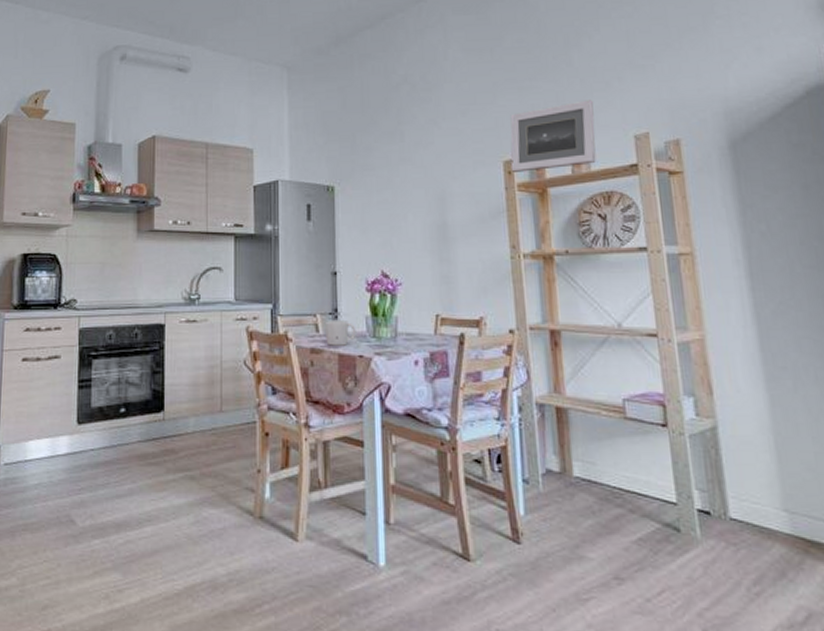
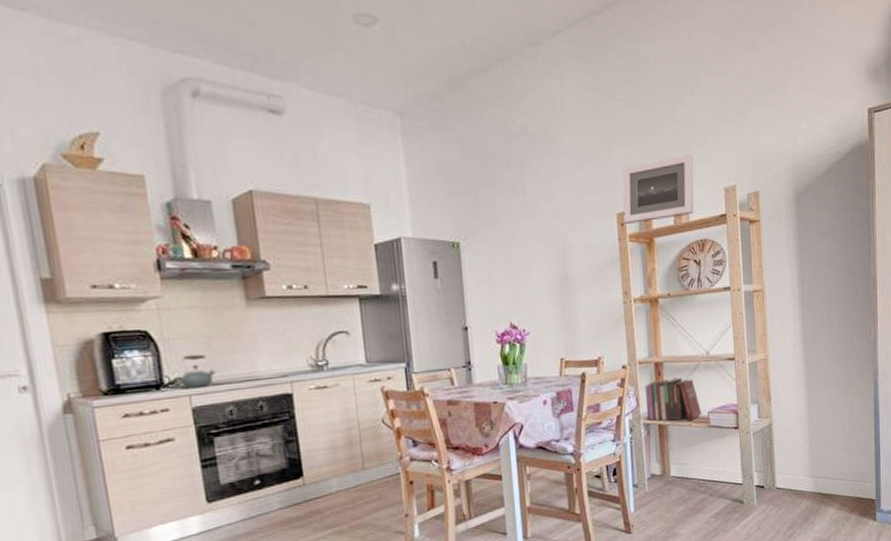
kettle: none [74,279,105,310] -> present [180,354,218,388]
mug: present [325,321,357,346] -> none [460,372,490,396]
books: none [537,351,615,408] -> present [645,377,702,421]

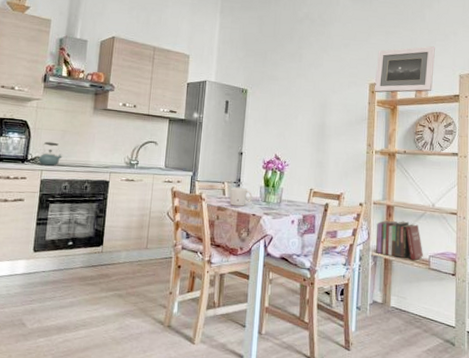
mug: none [460,372,490,396] -> present [229,187,253,207]

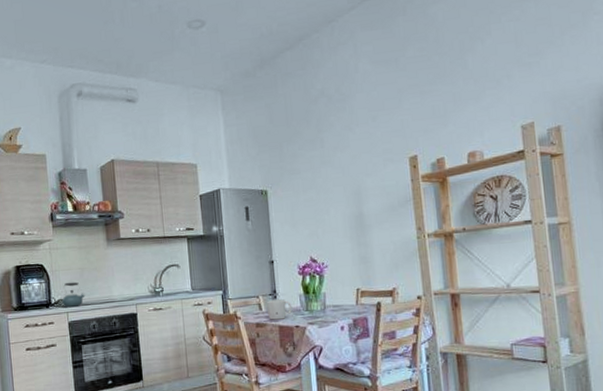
picture frame: present [374,46,435,93] -> none [414,97,489,167]
books: present [375,220,424,261] -> none [441,308,505,352]

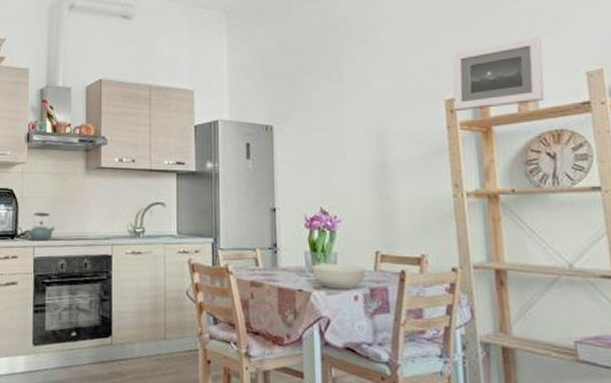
mug: present [267,299,293,320] -> none [265,255,296,280]
bowl: none [305,301,349,323] -> present [311,264,366,290]
picture frame: none [414,97,489,167] -> present [452,37,545,112]

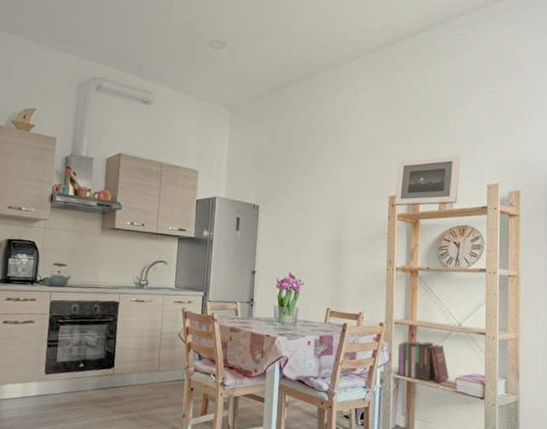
bowl: present [311,264,366,290] -> none [278,316,318,337]
books: none [482,290,566,349] -> present [397,341,450,384]

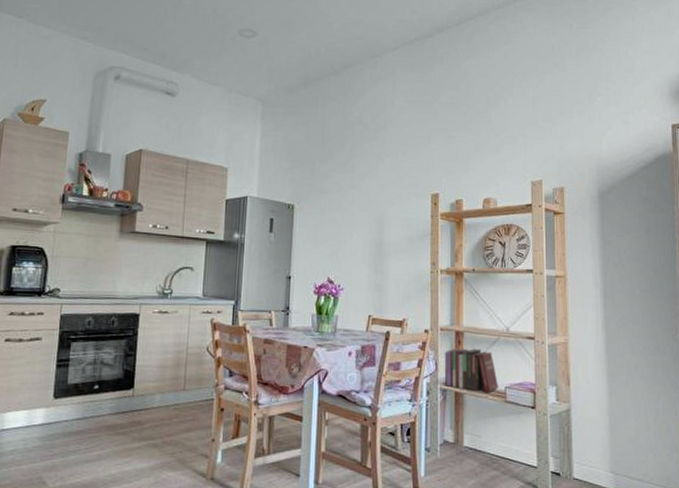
kettle: present [47,262,73,287] -> none [57,271,87,299]
picture frame: present [394,155,460,207] -> none [436,150,503,205]

